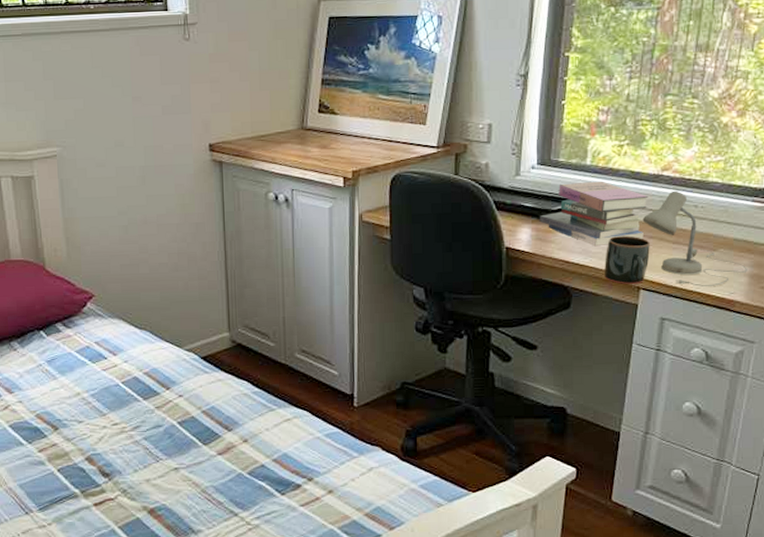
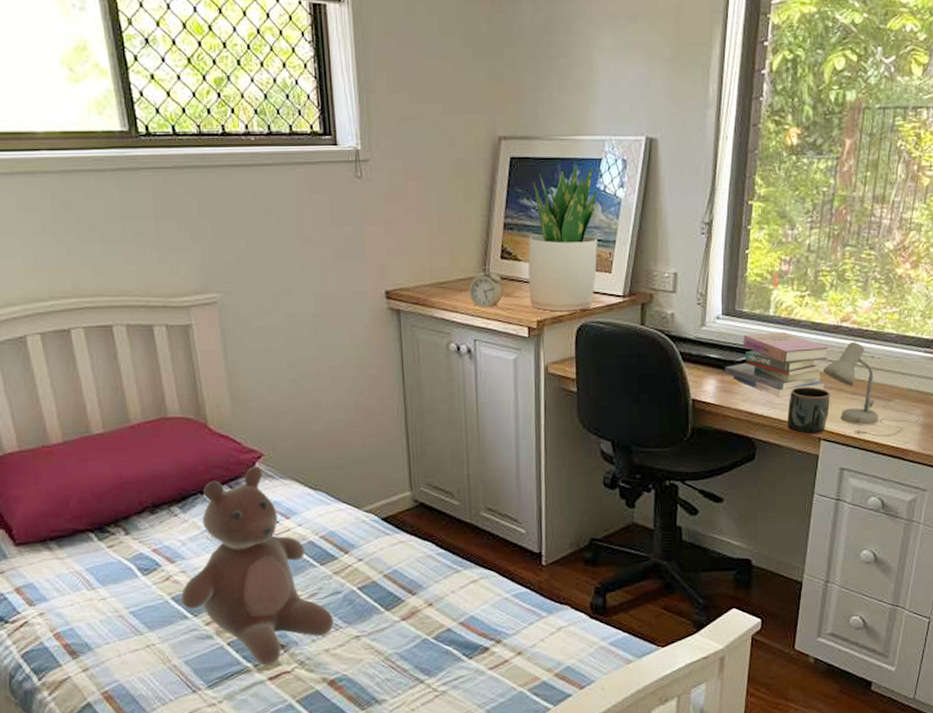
teddy bear: none [17,305,155,492] -> present [180,465,334,666]
alarm clock: none [287,119,319,160] -> present [469,265,503,309]
planter: none [344,22,417,163] -> present [528,164,601,312]

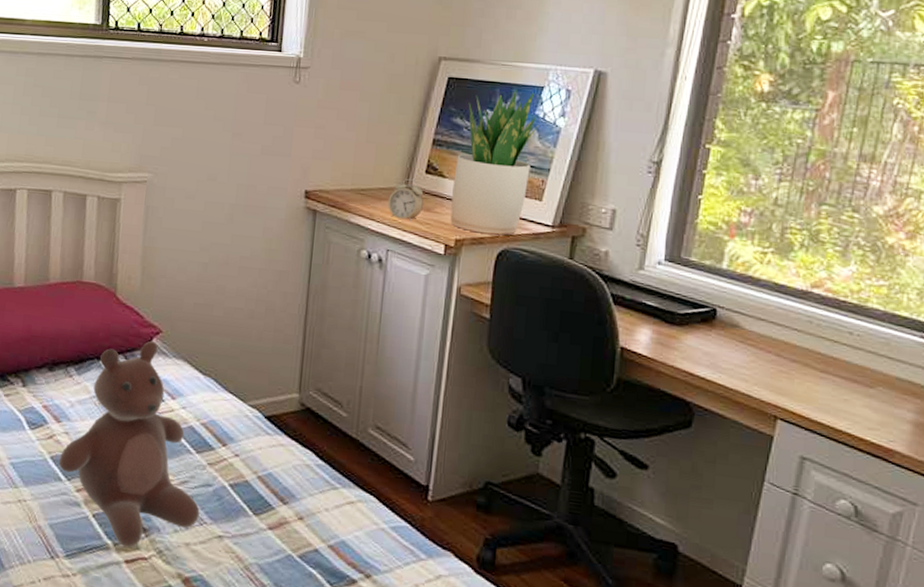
books: present [724,331,828,397] -> none [662,285,794,362]
mug: present [787,387,830,436] -> none [735,353,792,413]
desk lamp: present [823,341,920,437] -> none [784,311,912,430]

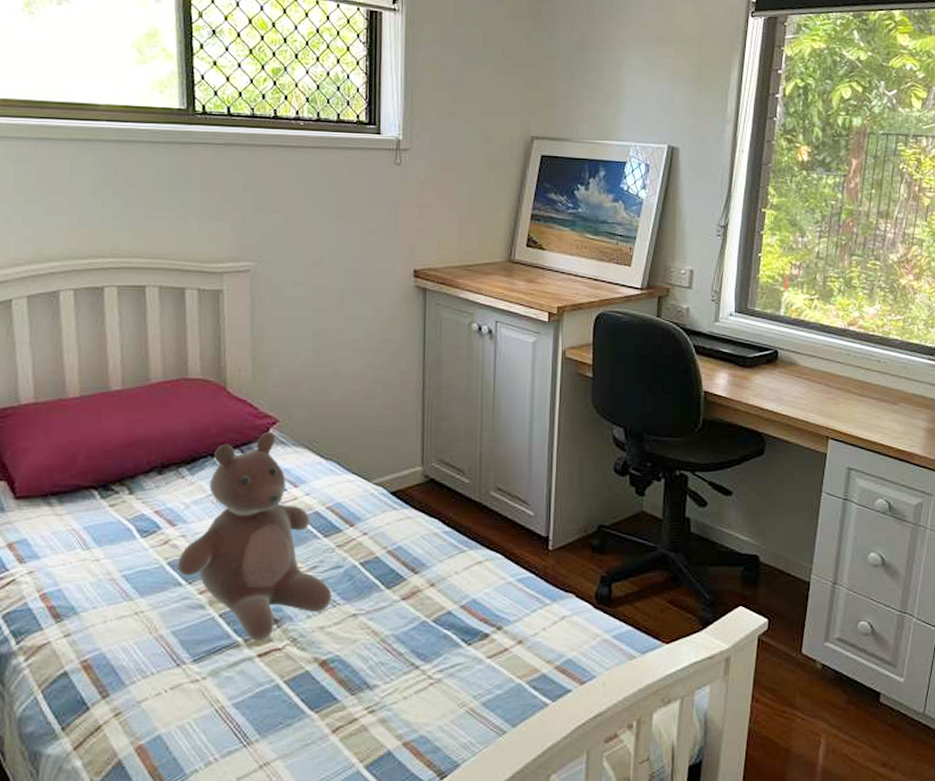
alarm clock: present [388,178,424,221] -> none [494,252,526,293]
planter: present [450,90,539,236] -> none [552,165,624,300]

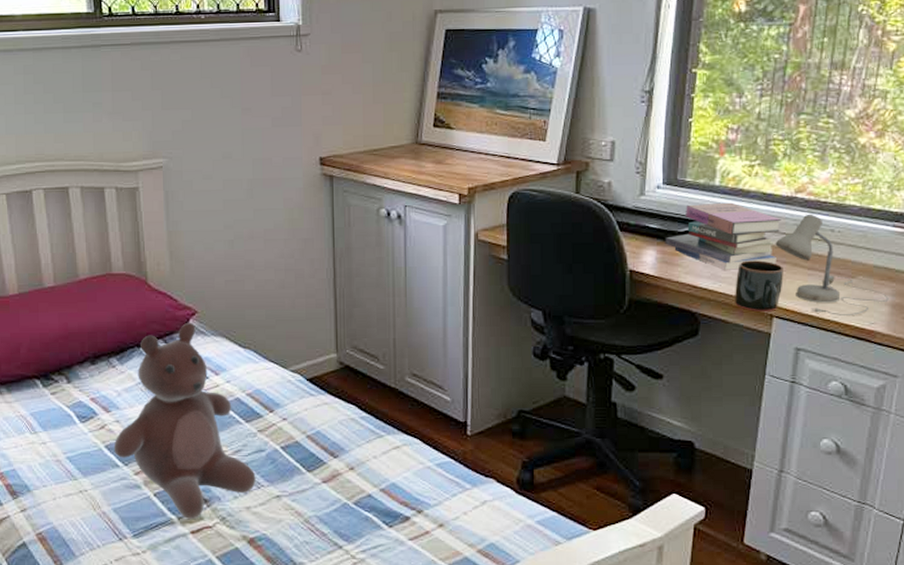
books: none [736,331,836,394] -> present [665,202,781,270]
mug: none [796,386,838,434] -> present [735,260,783,313]
desk lamp: none [831,345,925,439] -> present [775,213,889,316]

